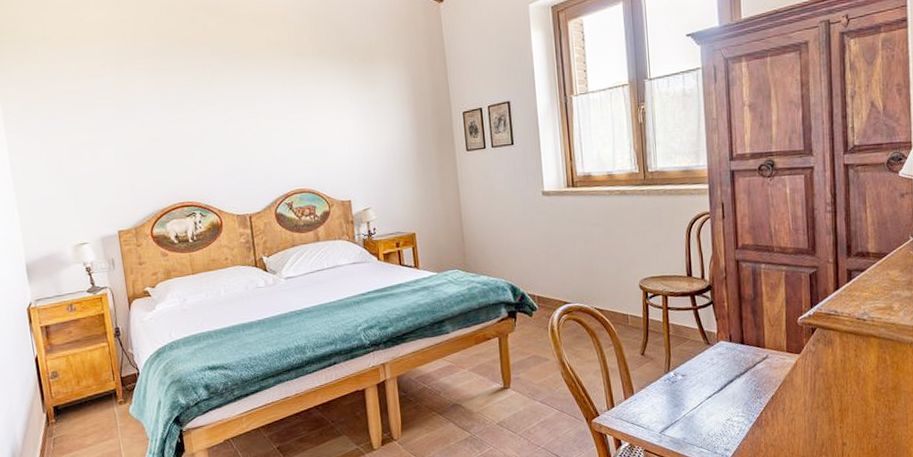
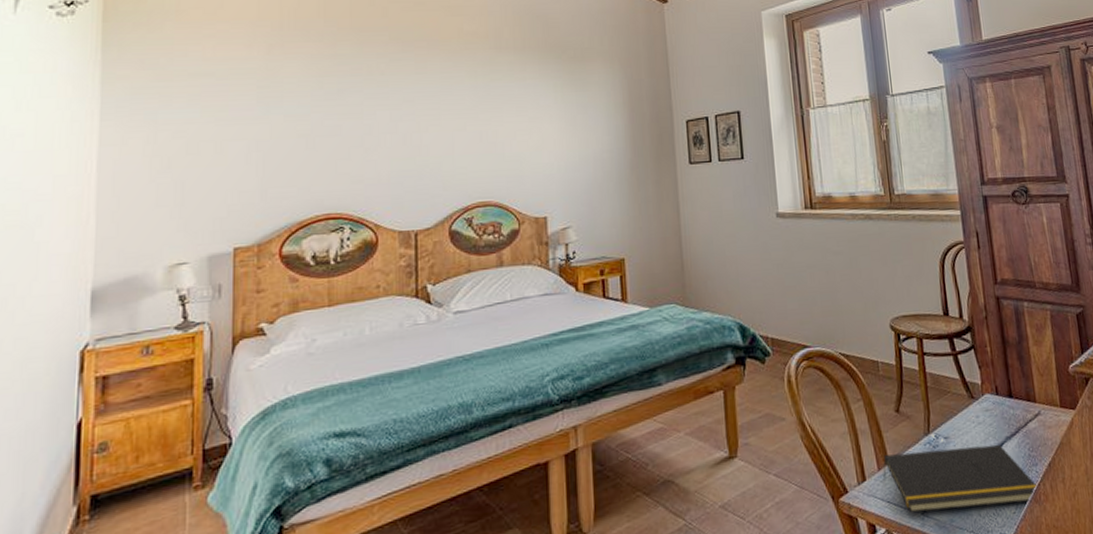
notepad: none [628,381,759,432] -> present [882,444,1037,514]

